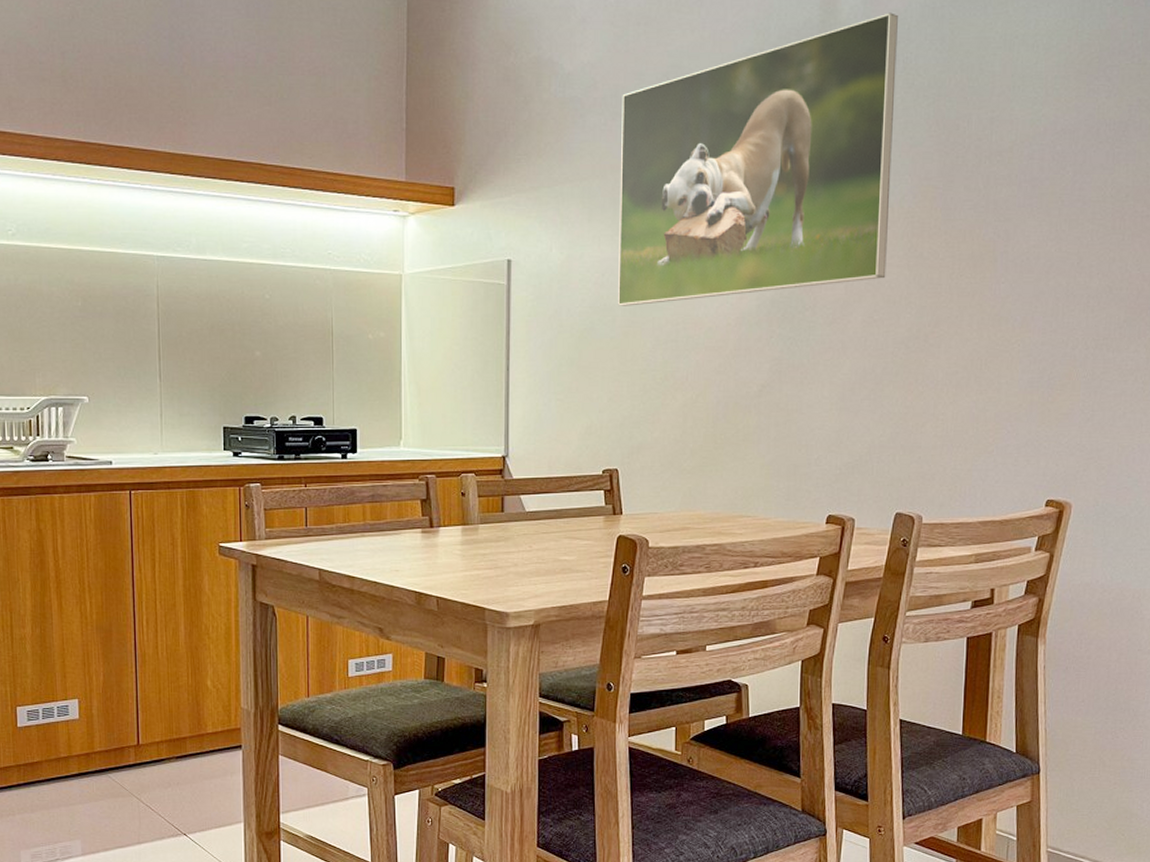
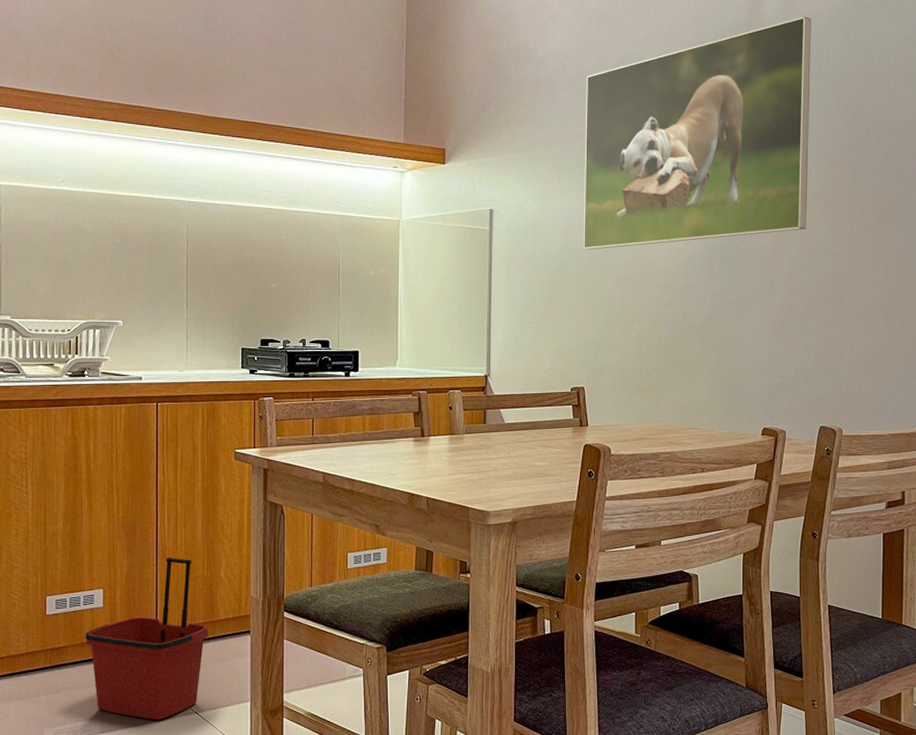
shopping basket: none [61,664,196,842] -> present [85,557,208,721]

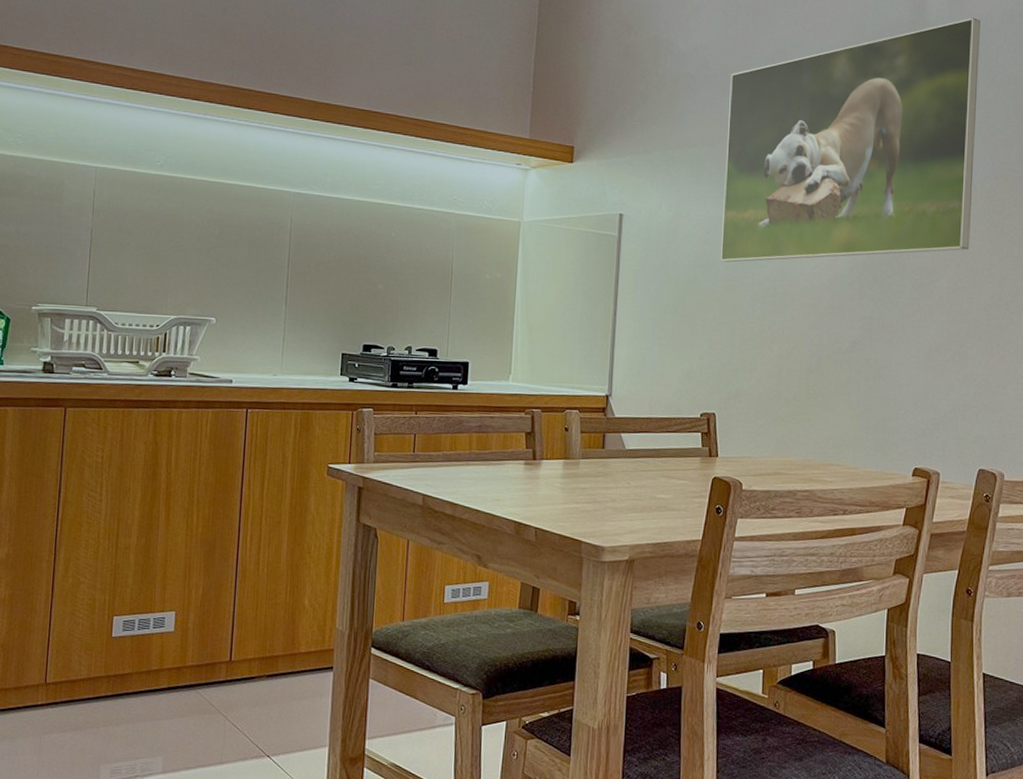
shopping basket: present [85,557,208,721] -> none [152,579,287,763]

